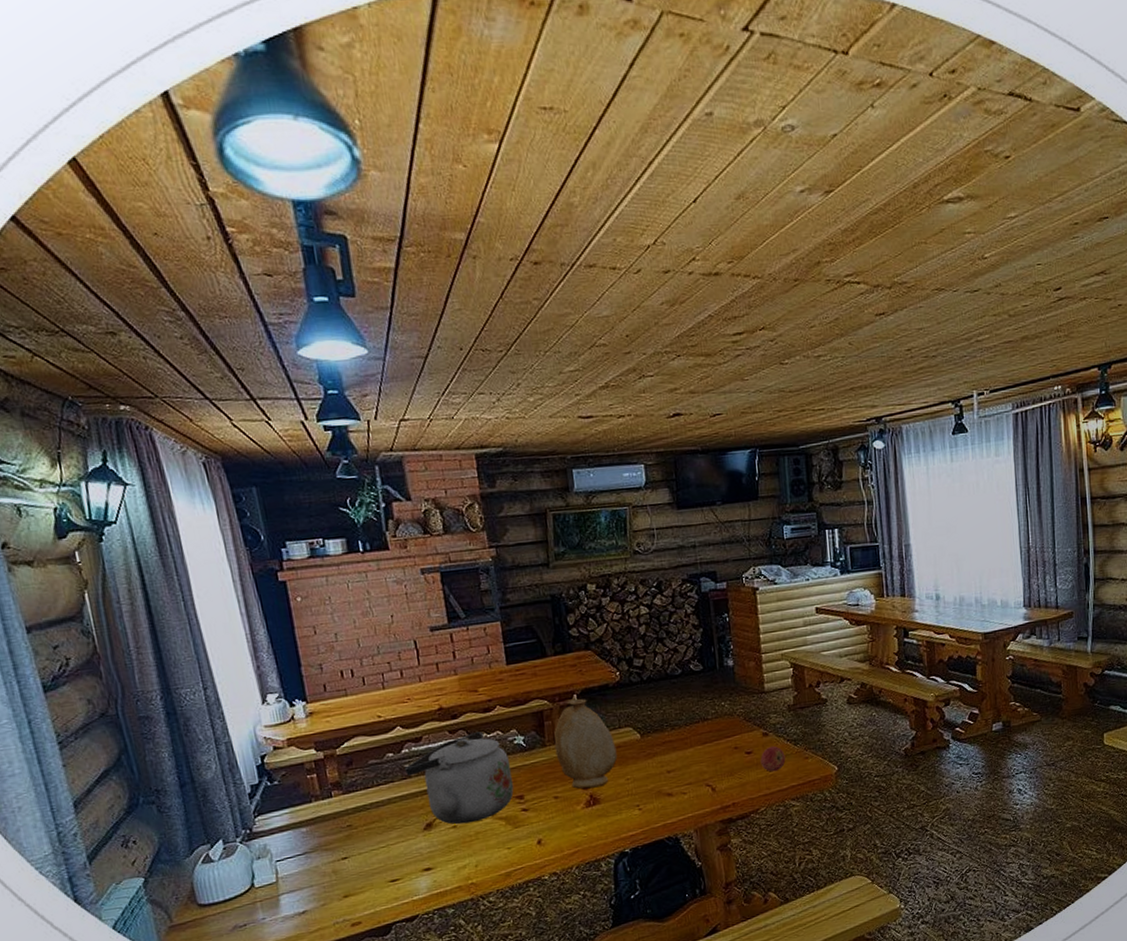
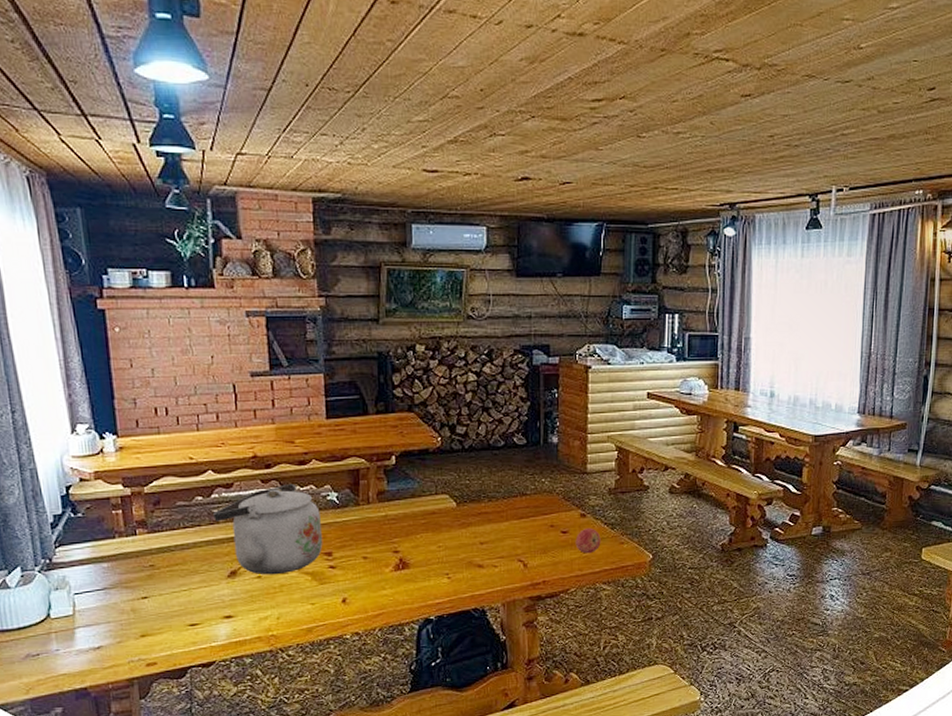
vase: present [554,699,618,789] -> none [368,460,431,552]

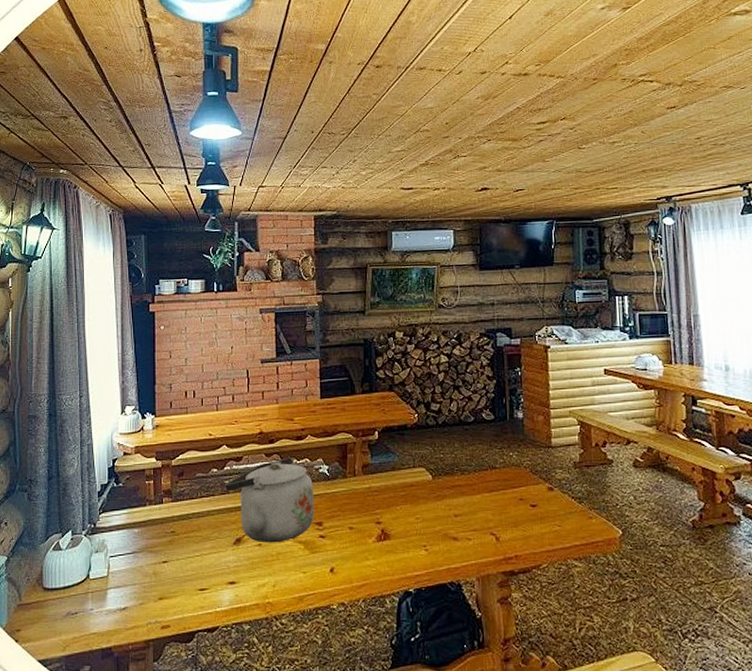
apple: present [575,527,601,554] -> none [544,501,570,528]

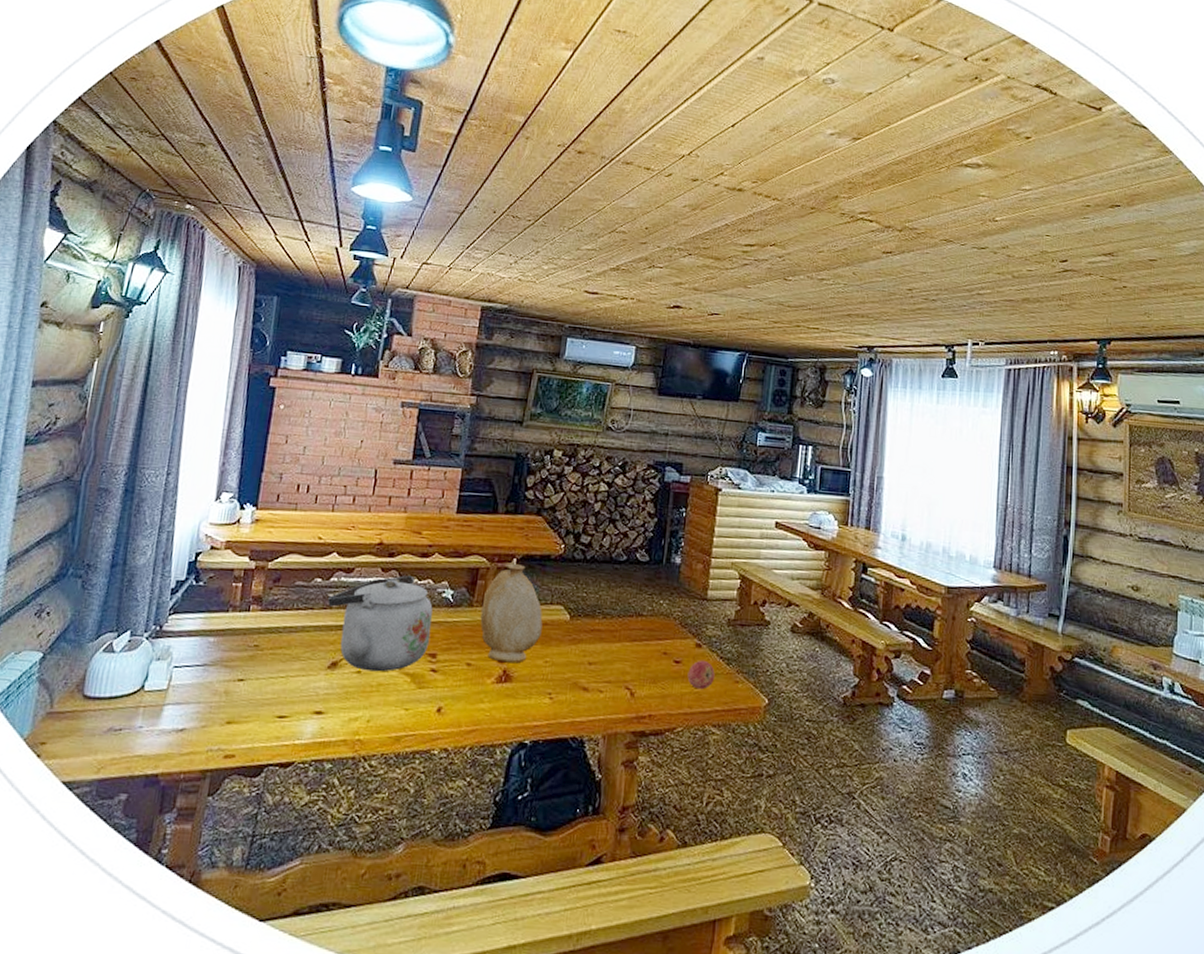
vase: none [354,435,410,523] -> present [480,563,543,664]
apple: none [544,501,570,528] -> present [687,660,715,690]

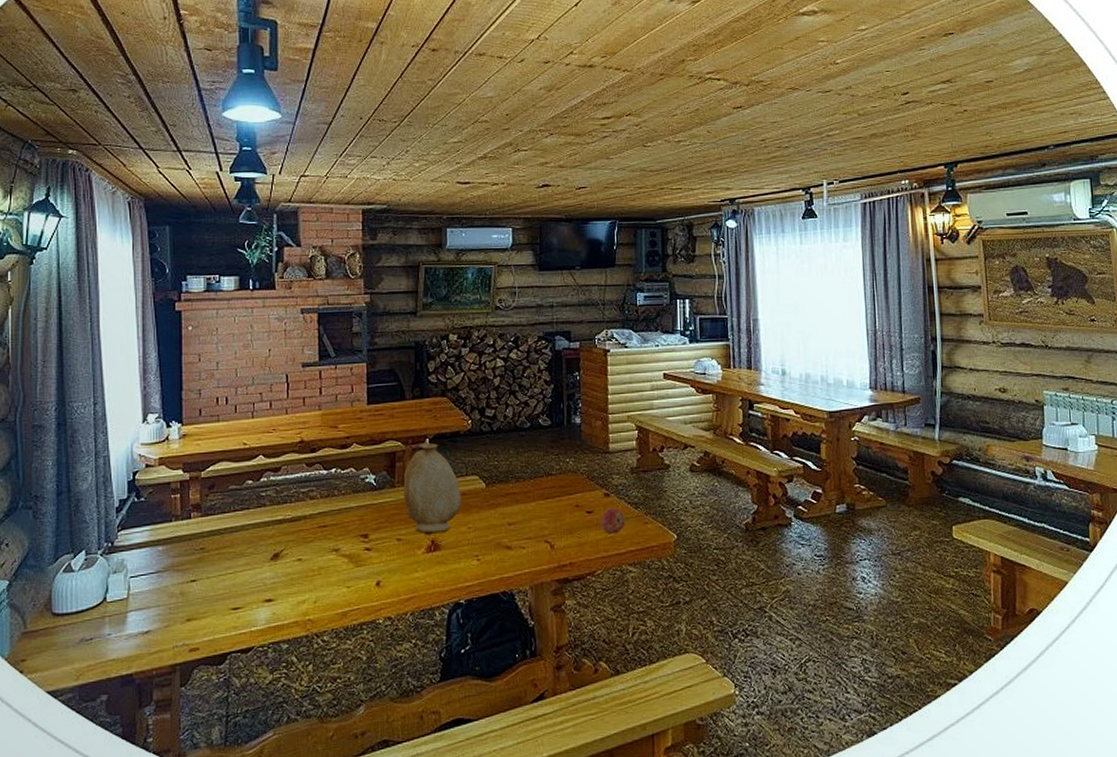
kettle: present [327,575,433,672] -> none [261,467,360,558]

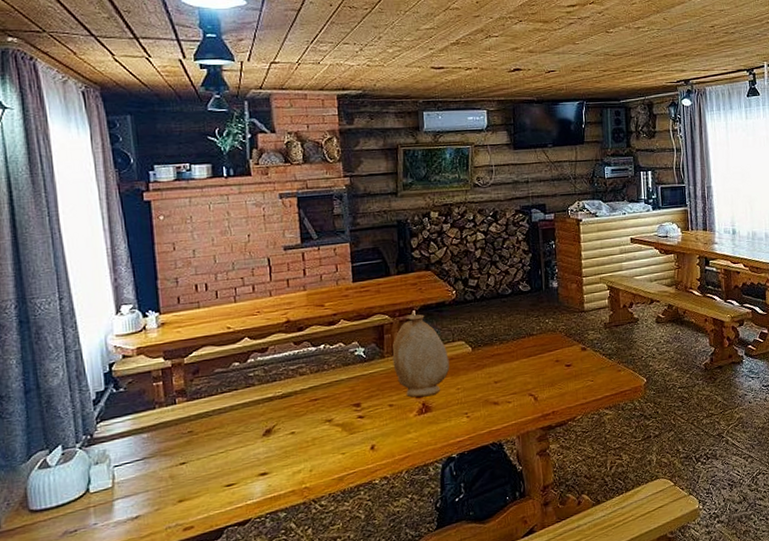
apple: present [600,507,625,534] -> none [578,359,601,383]

